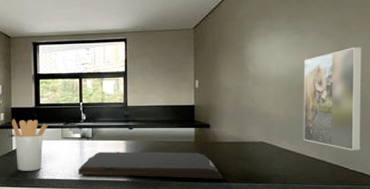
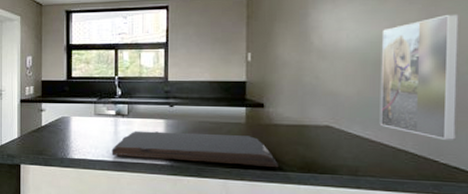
utensil holder: present [11,119,48,171] -> none [41,92,80,150]

